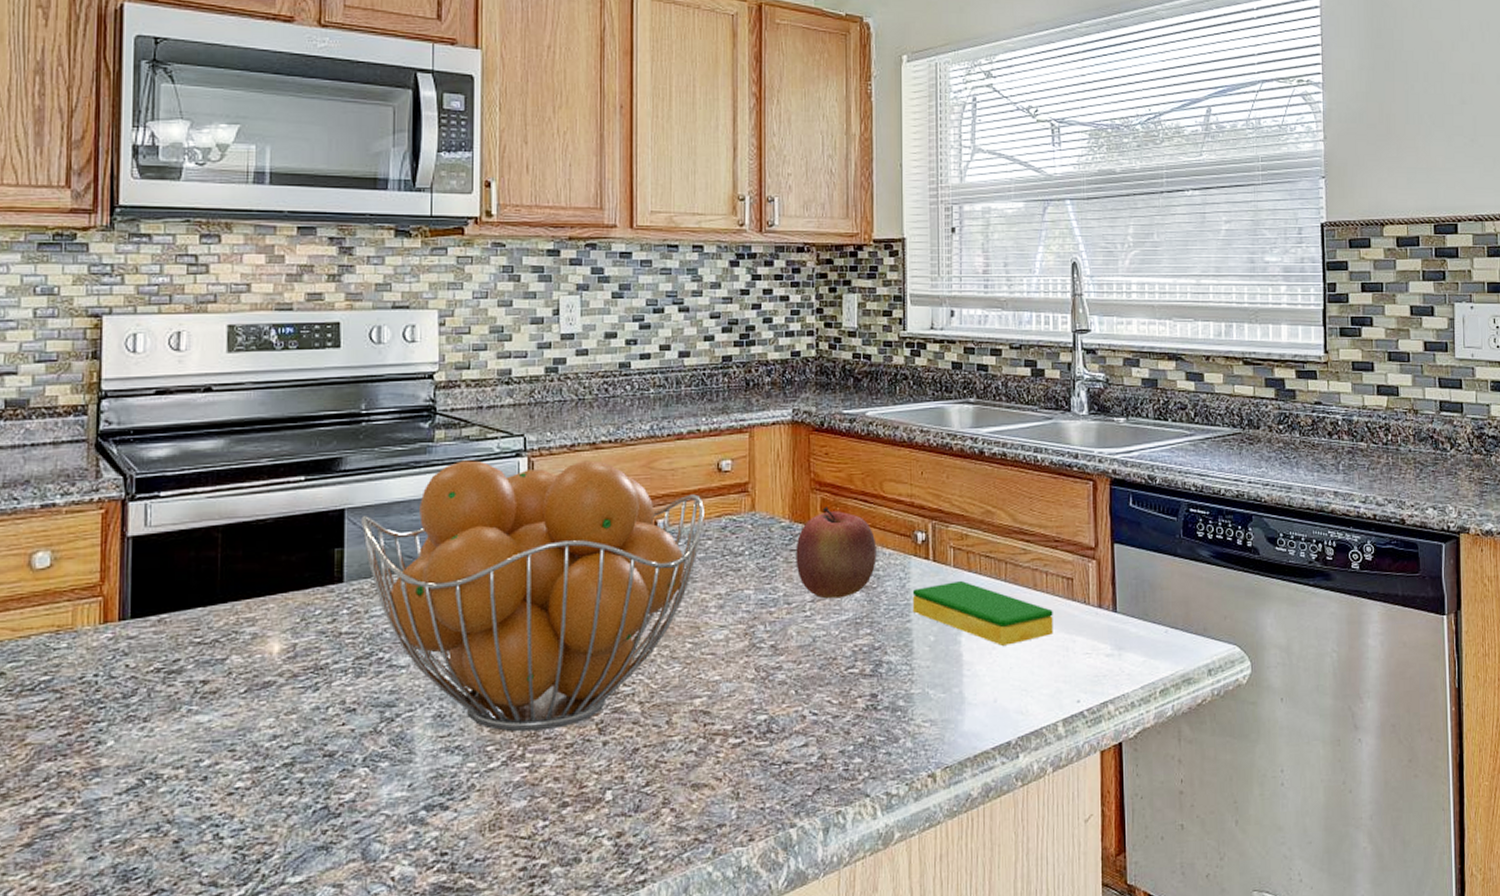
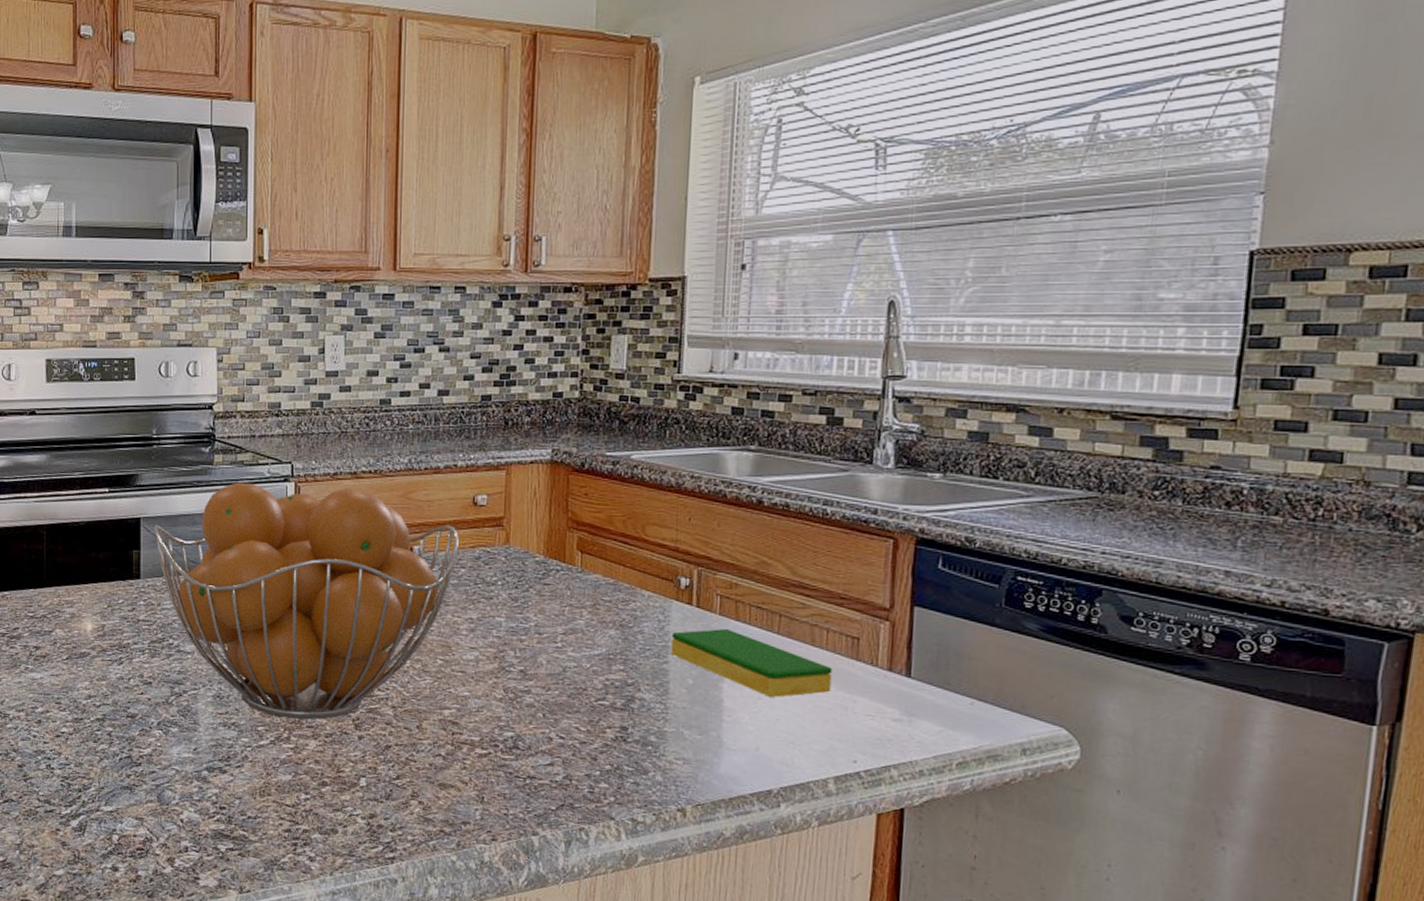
apple: present [796,507,877,599] -> none [549,545,635,634]

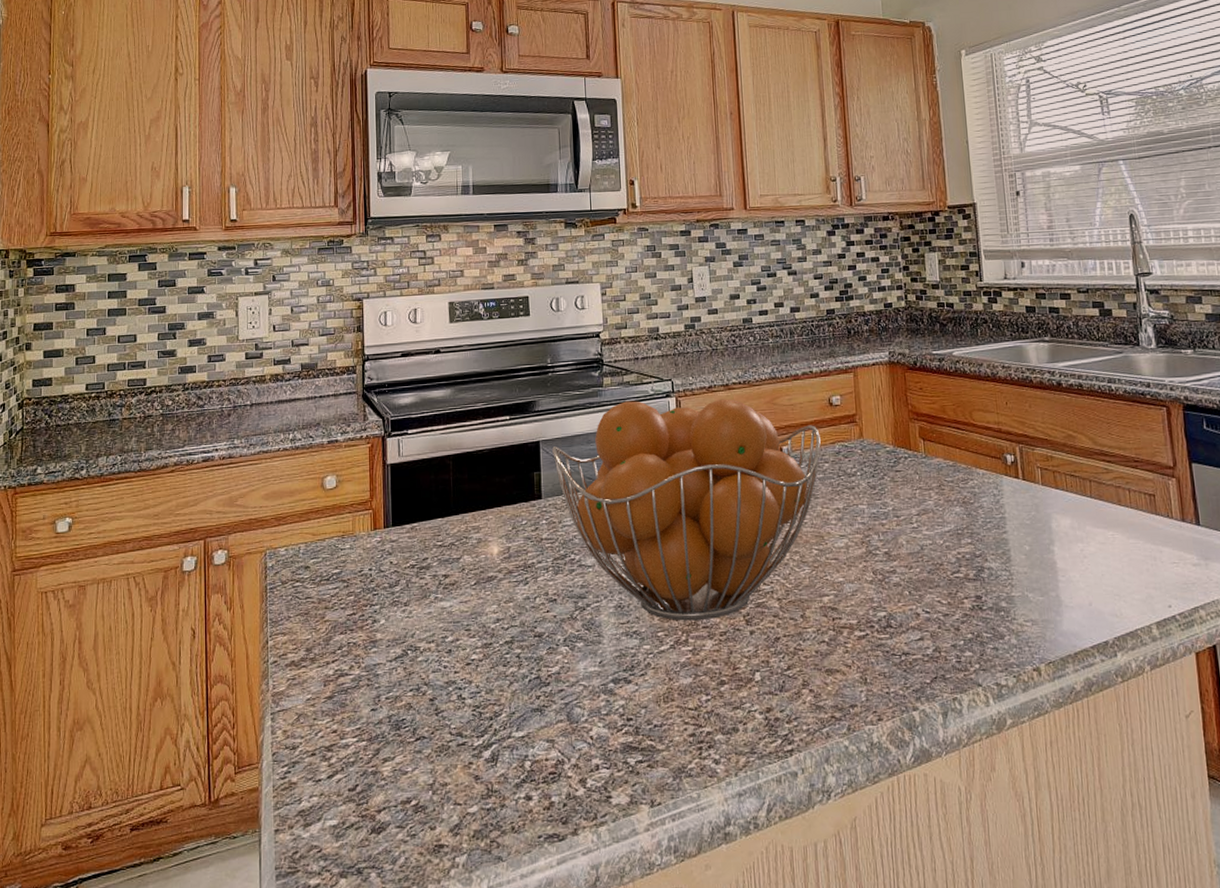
dish sponge: present [670,628,833,697] -> none [1006,496,1140,555]

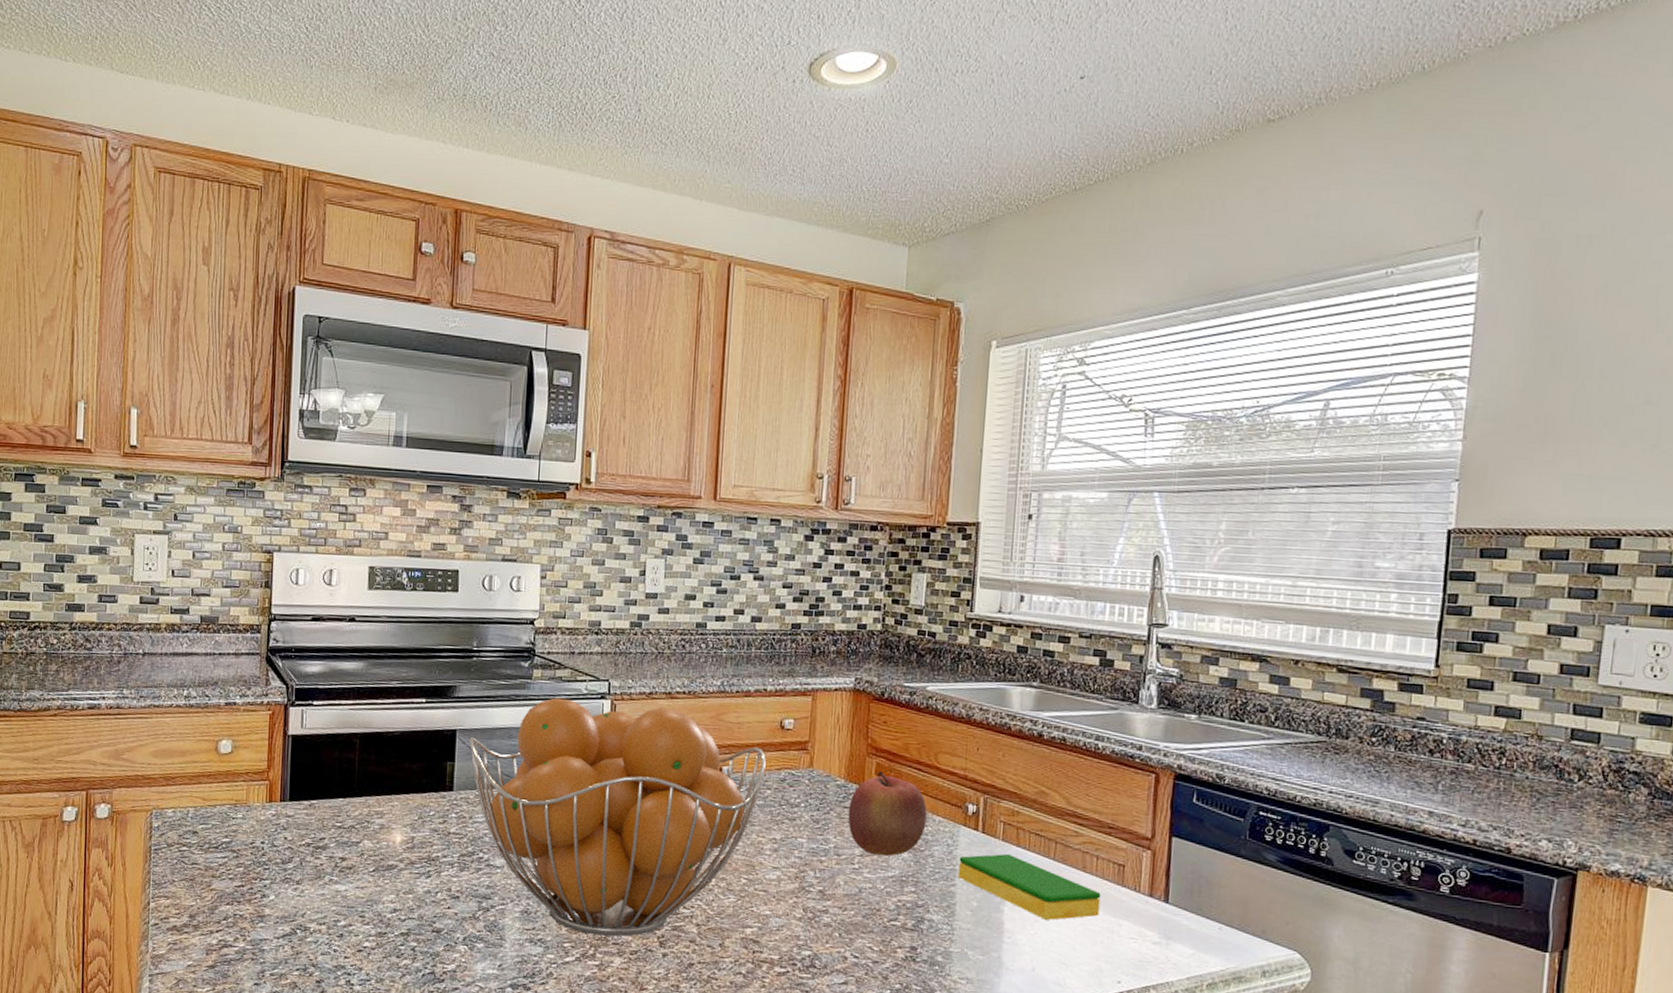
apple: none [900,434,972,513] -> present [848,771,927,856]
dish sponge: none [1006,496,1140,555] -> present [957,853,1101,920]

